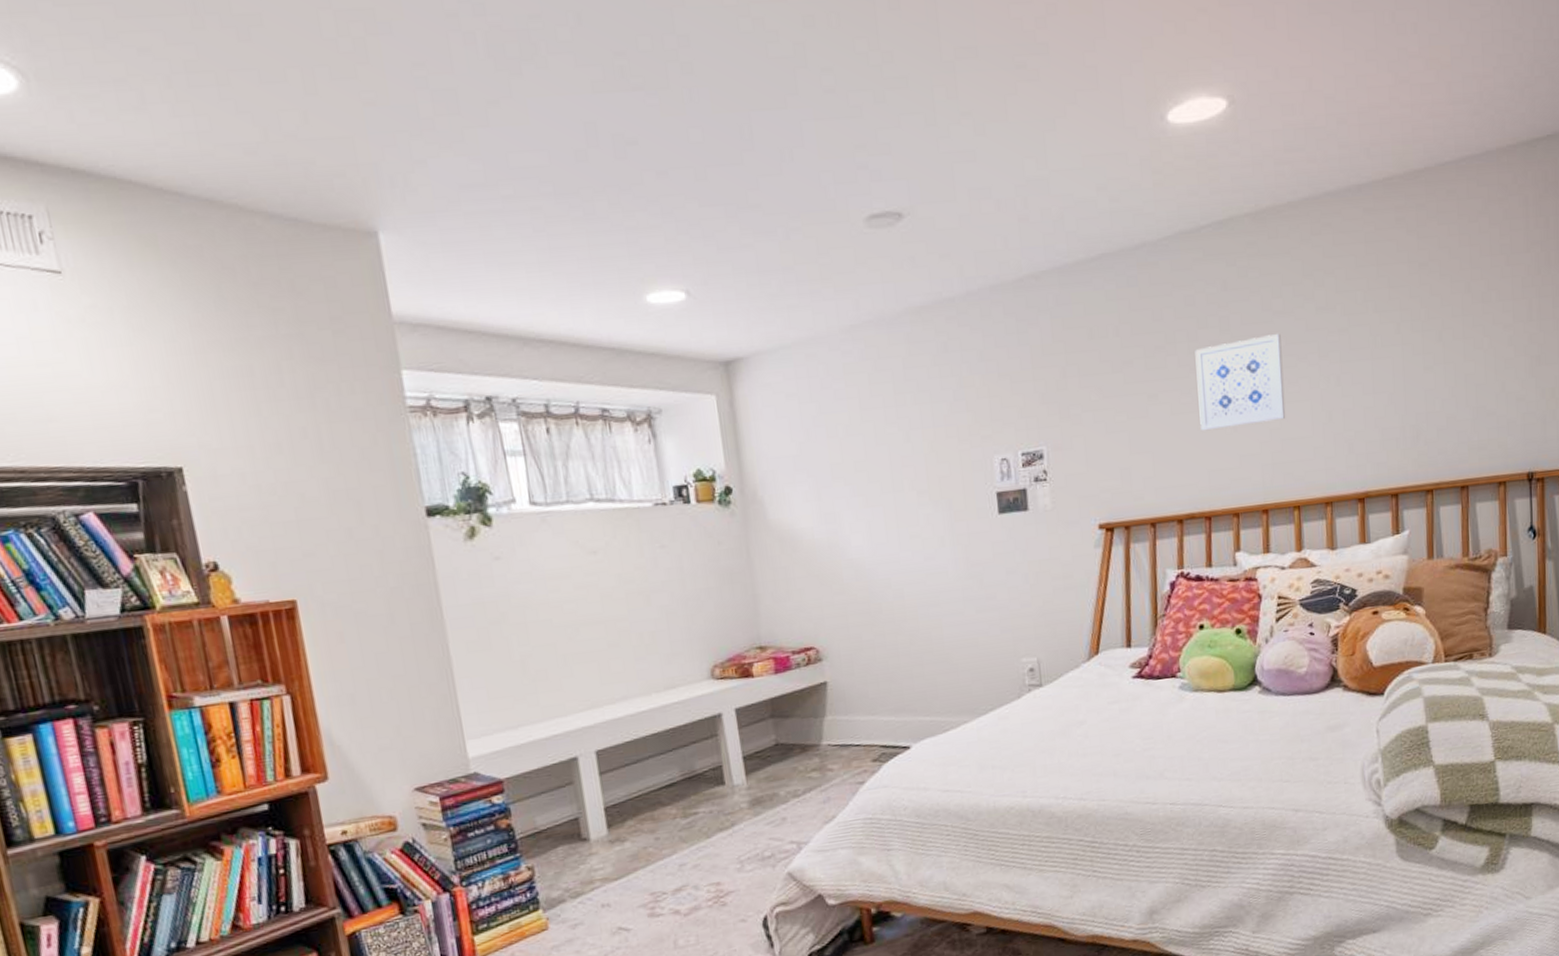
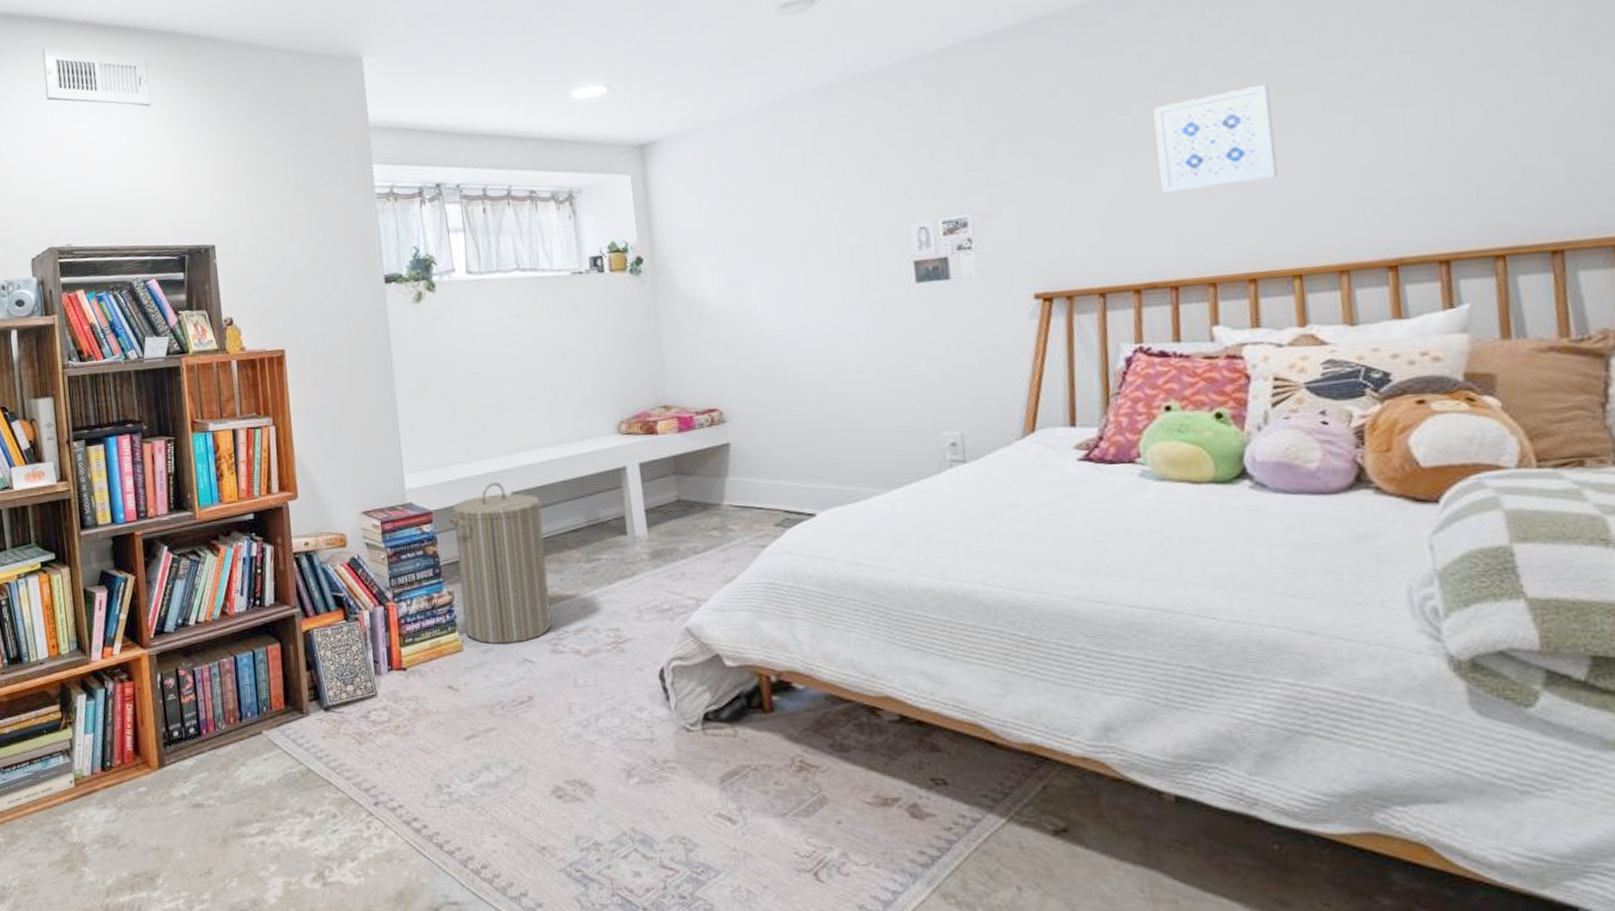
laundry hamper: none [524,740,648,918] -> present [449,482,552,644]

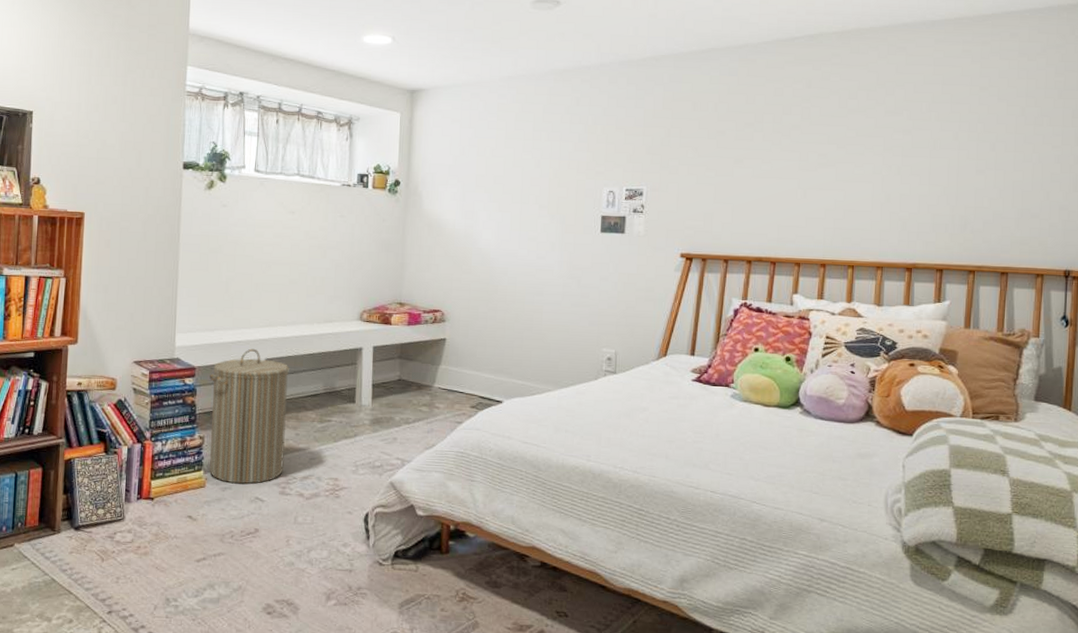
wall art: present [1153,85,1279,194] -> none [775,127,853,195]

